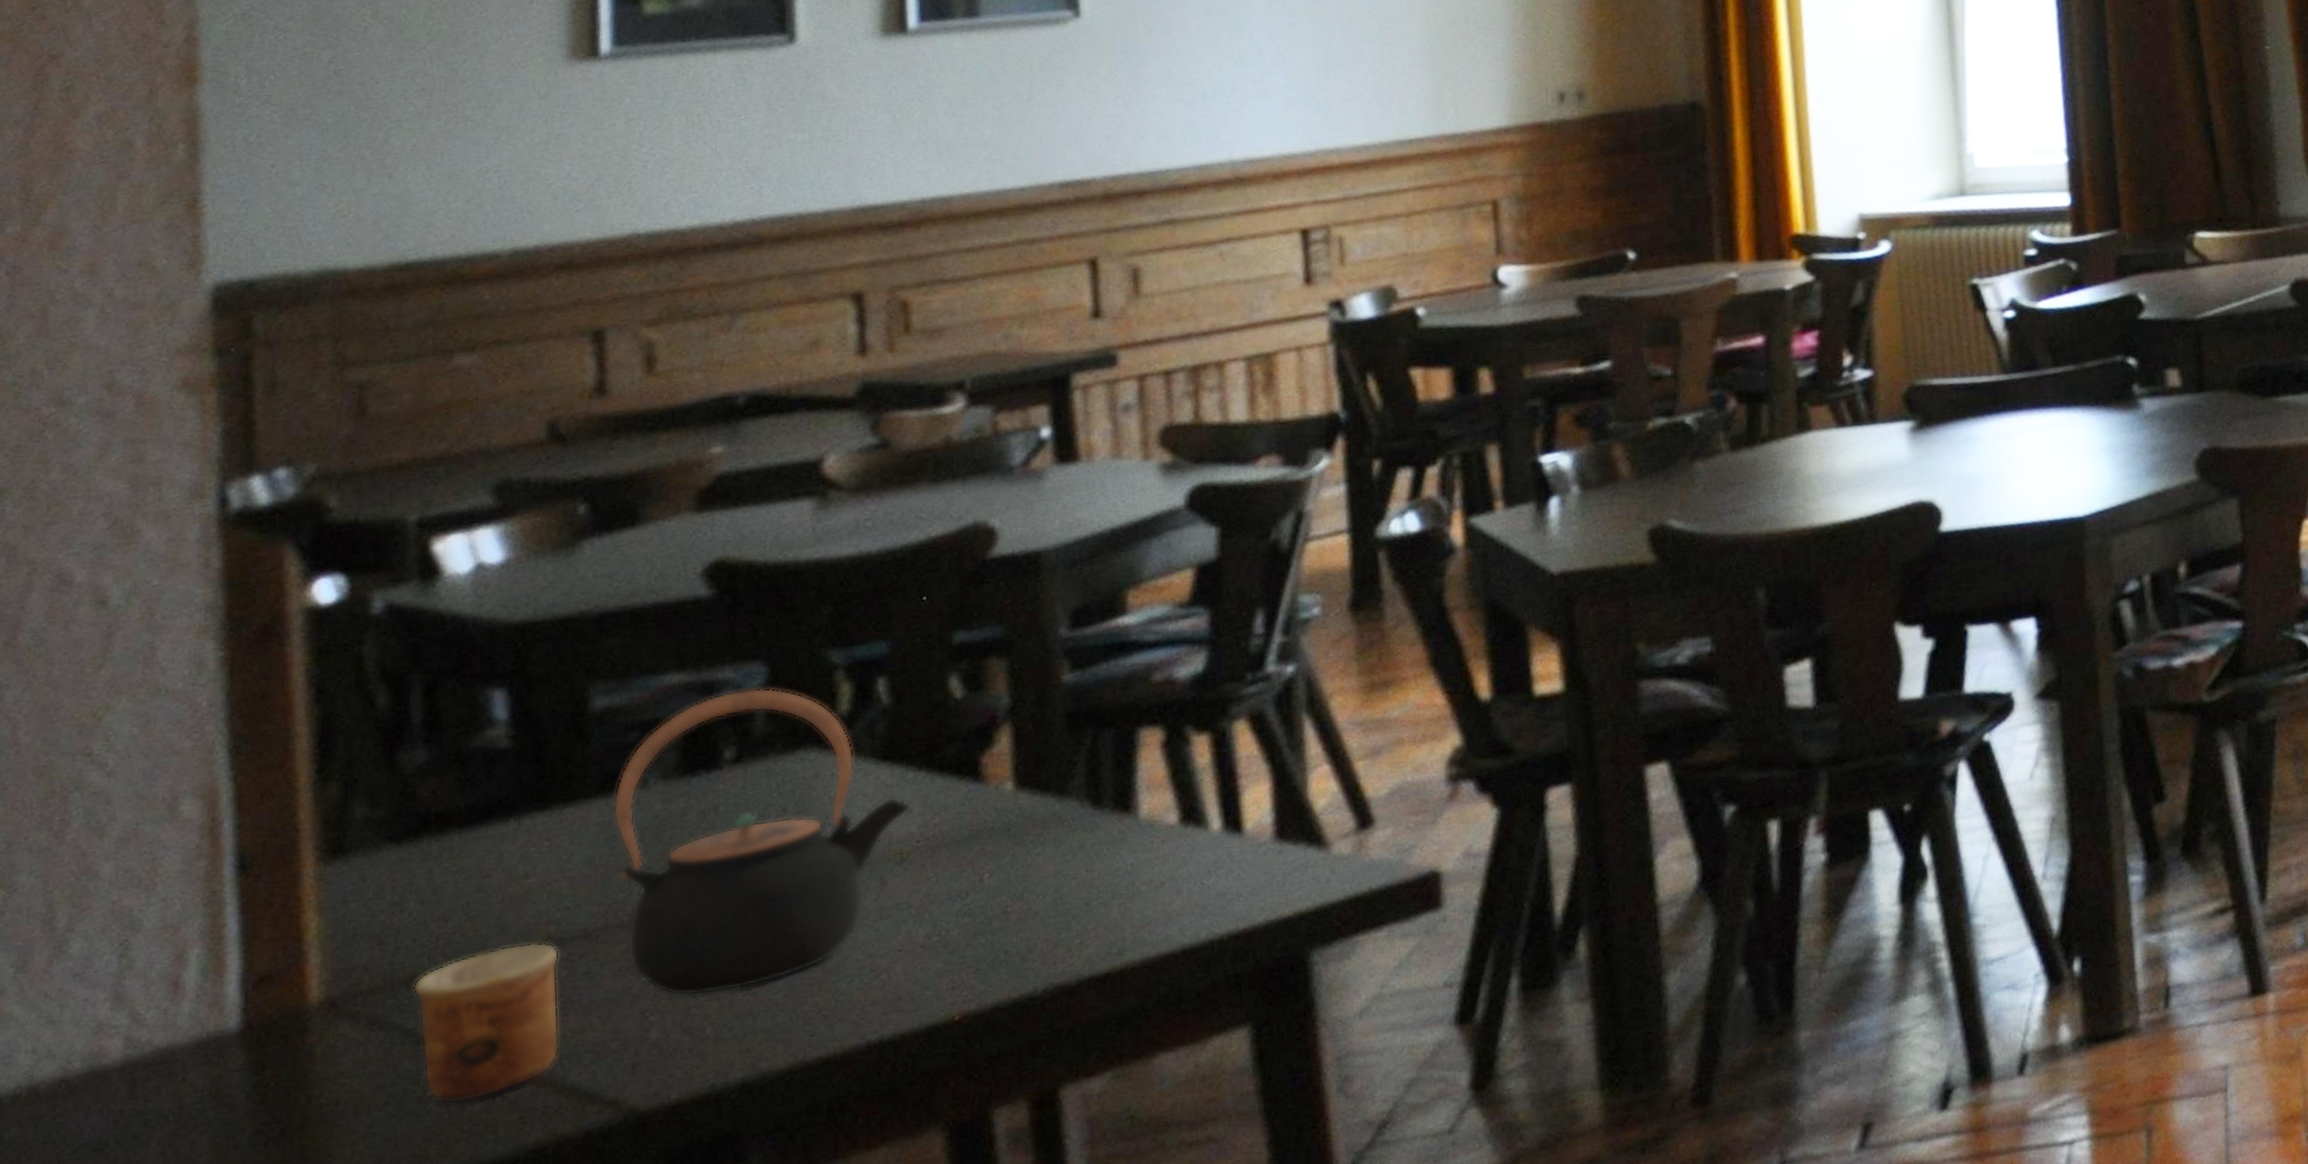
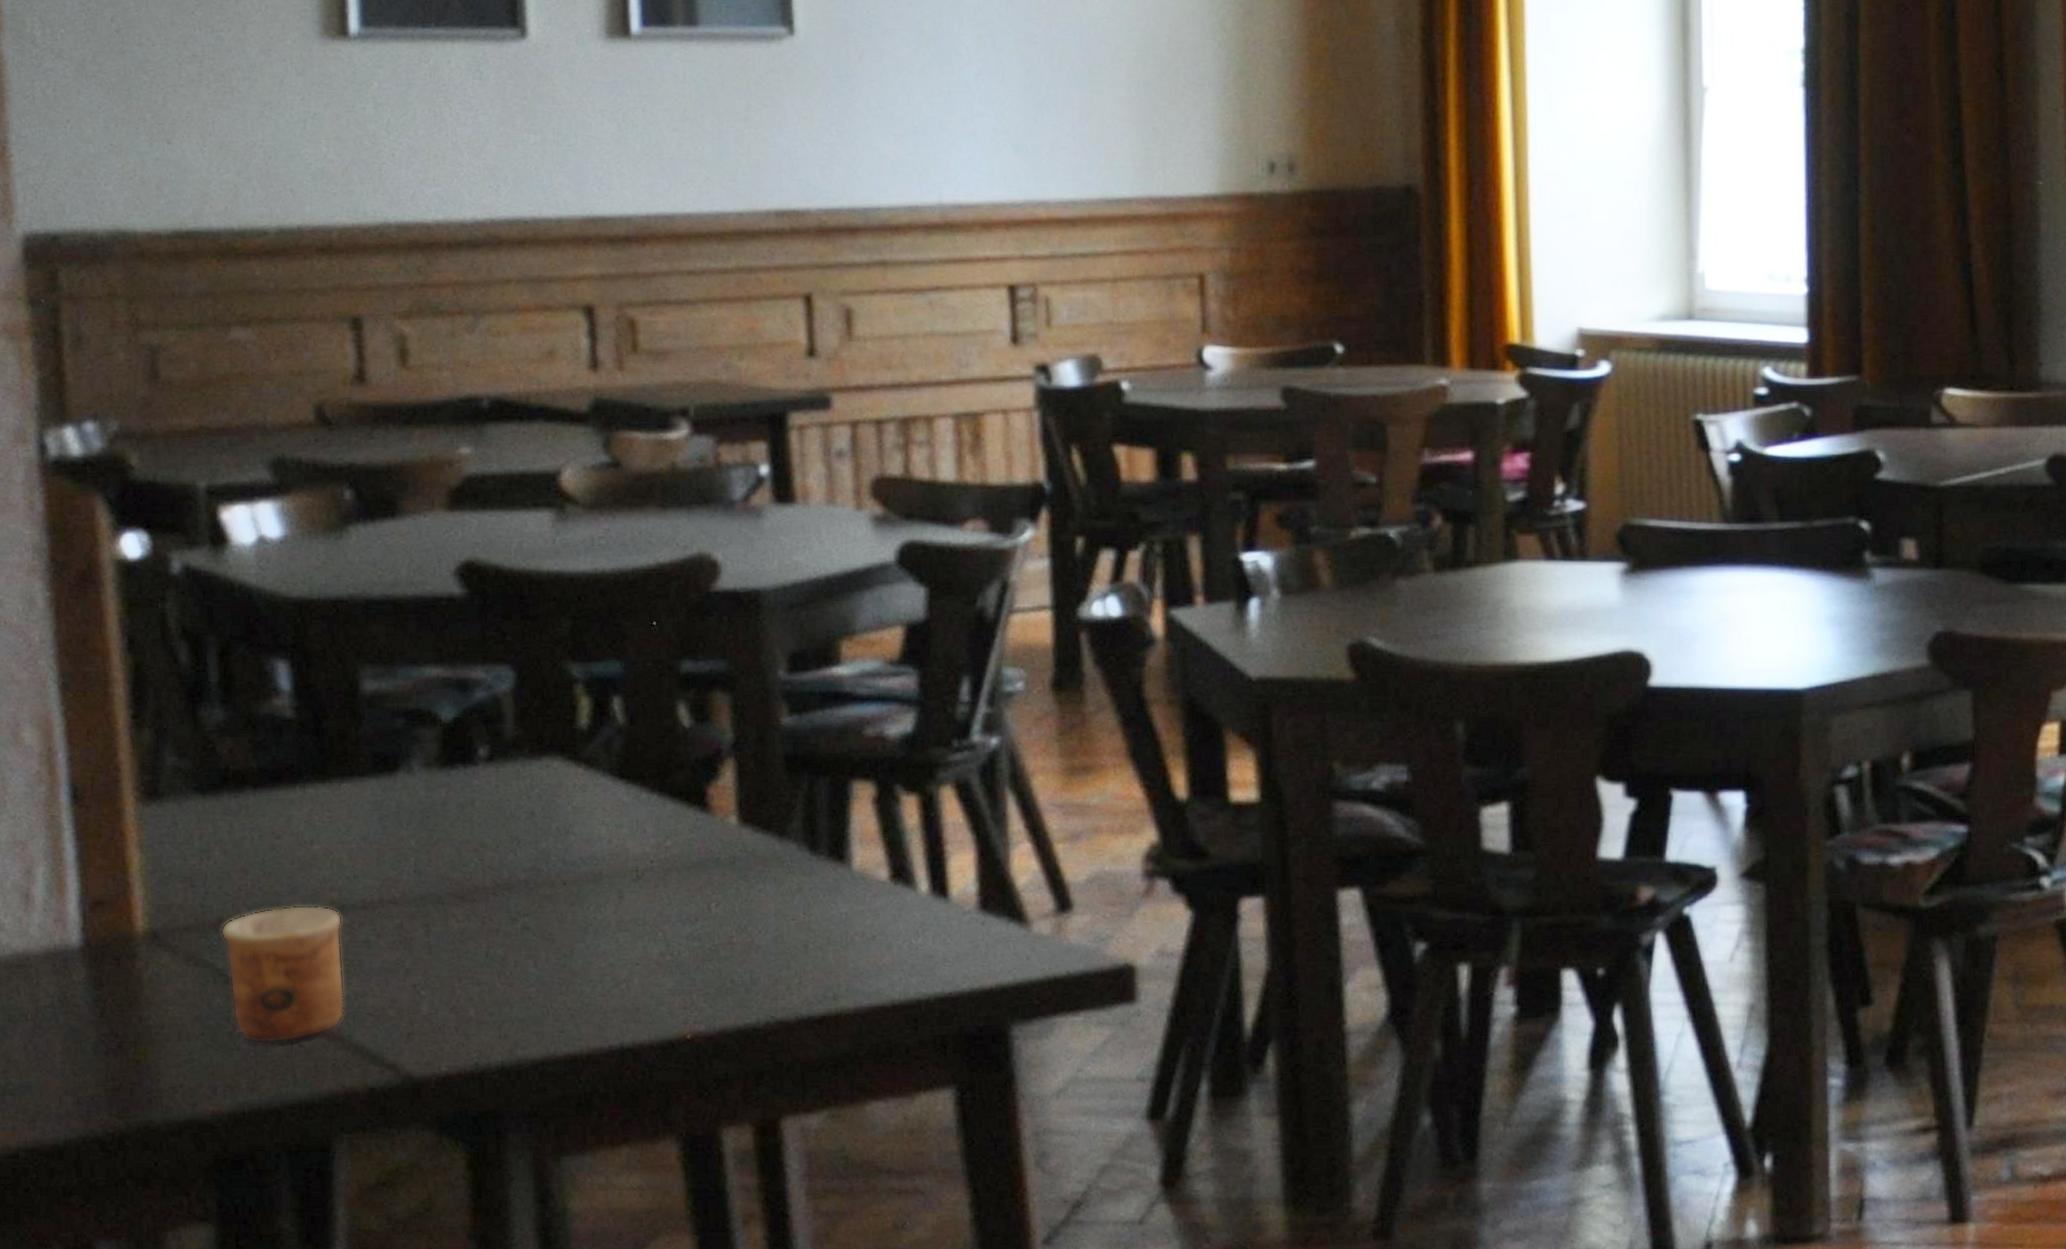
teapot: present [613,687,911,997] -> none [383,691,645,978]

